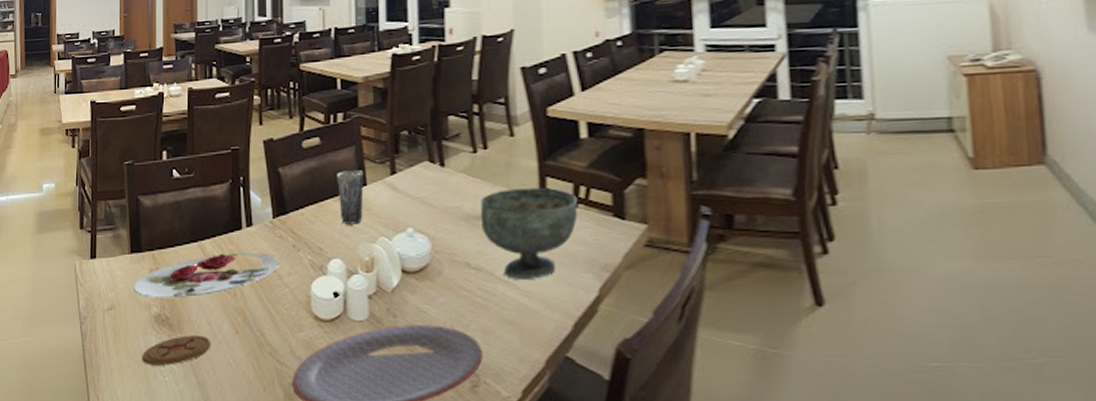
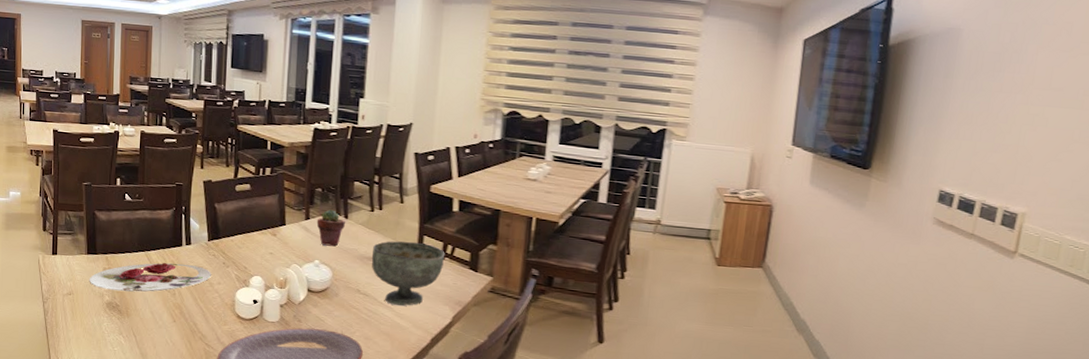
coaster: present [142,335,211,366] -> none [95,319,153,340]
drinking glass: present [337,170,364,225] -> none [262,212,284,253]
potted succulent: none [405,157,442,207] -> present [316,209,345,246]

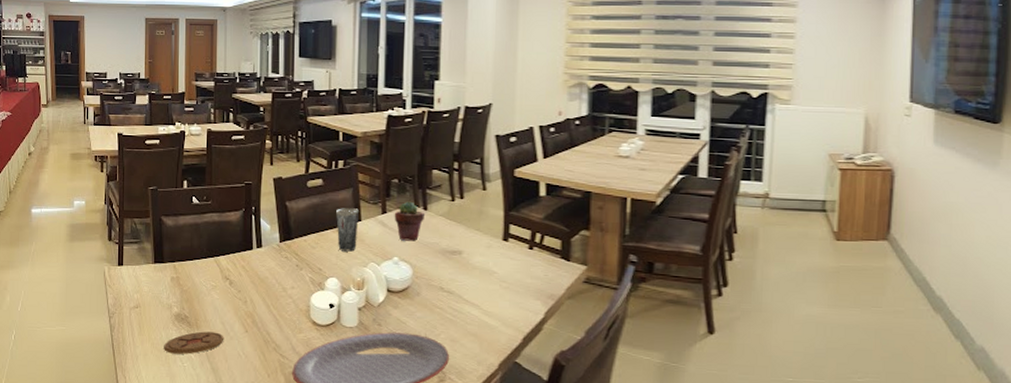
plate: present [89,262,211,292] -> none [156,268,284,302]
coaster: none [95,319,153,340] -> present [164,331,224,354]
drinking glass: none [262,212,284,253] -> present [336,208,359,252]
bowl: present [371,241,445,307] -> none [454,231,534,303]

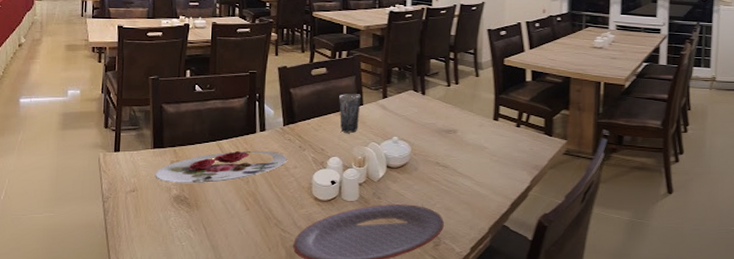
plate: none [156,268,284,302] -> present [155,150,287,183]
coaster: present [164,331,224,354] -> none [161,211,225,234]
potted succulent: present [394,201,424,241] -> none [394,87,422,122]

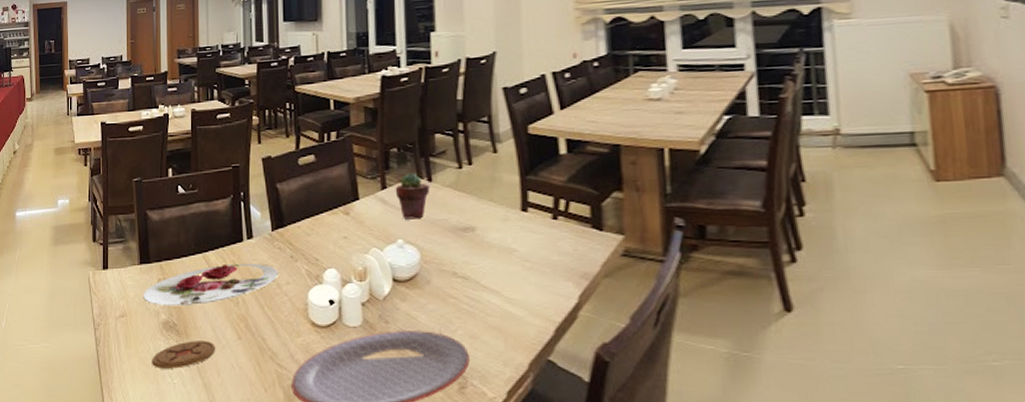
coaster: none [161,211,225,234] -> present [152,341,216,369]
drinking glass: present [339,94,361,133] -> none [331,185,356,237]
potted succulent: none [394,87,422,122] -> present [395,172,429,220]

